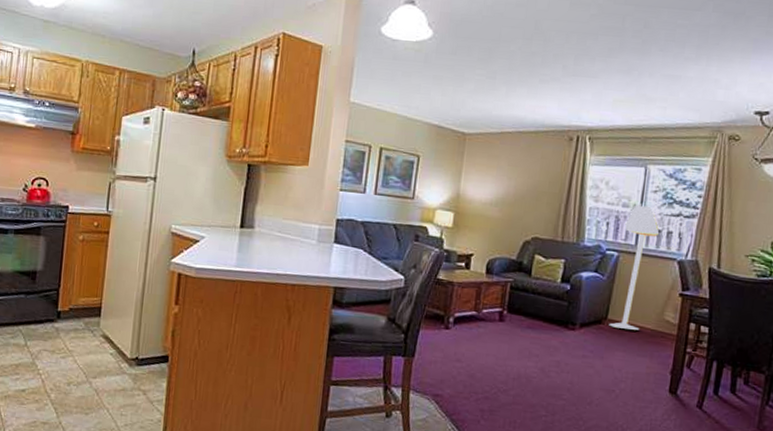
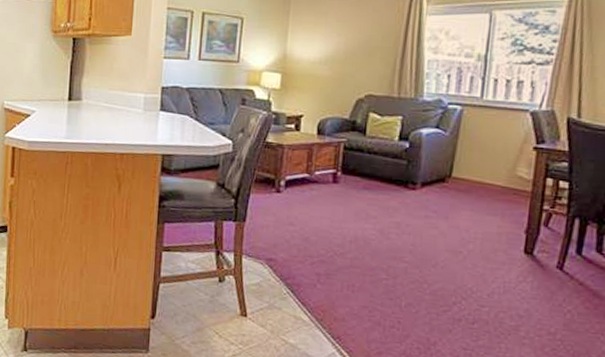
floor lamp: present [609,203,659,330] -> none [453,53,508,188]

